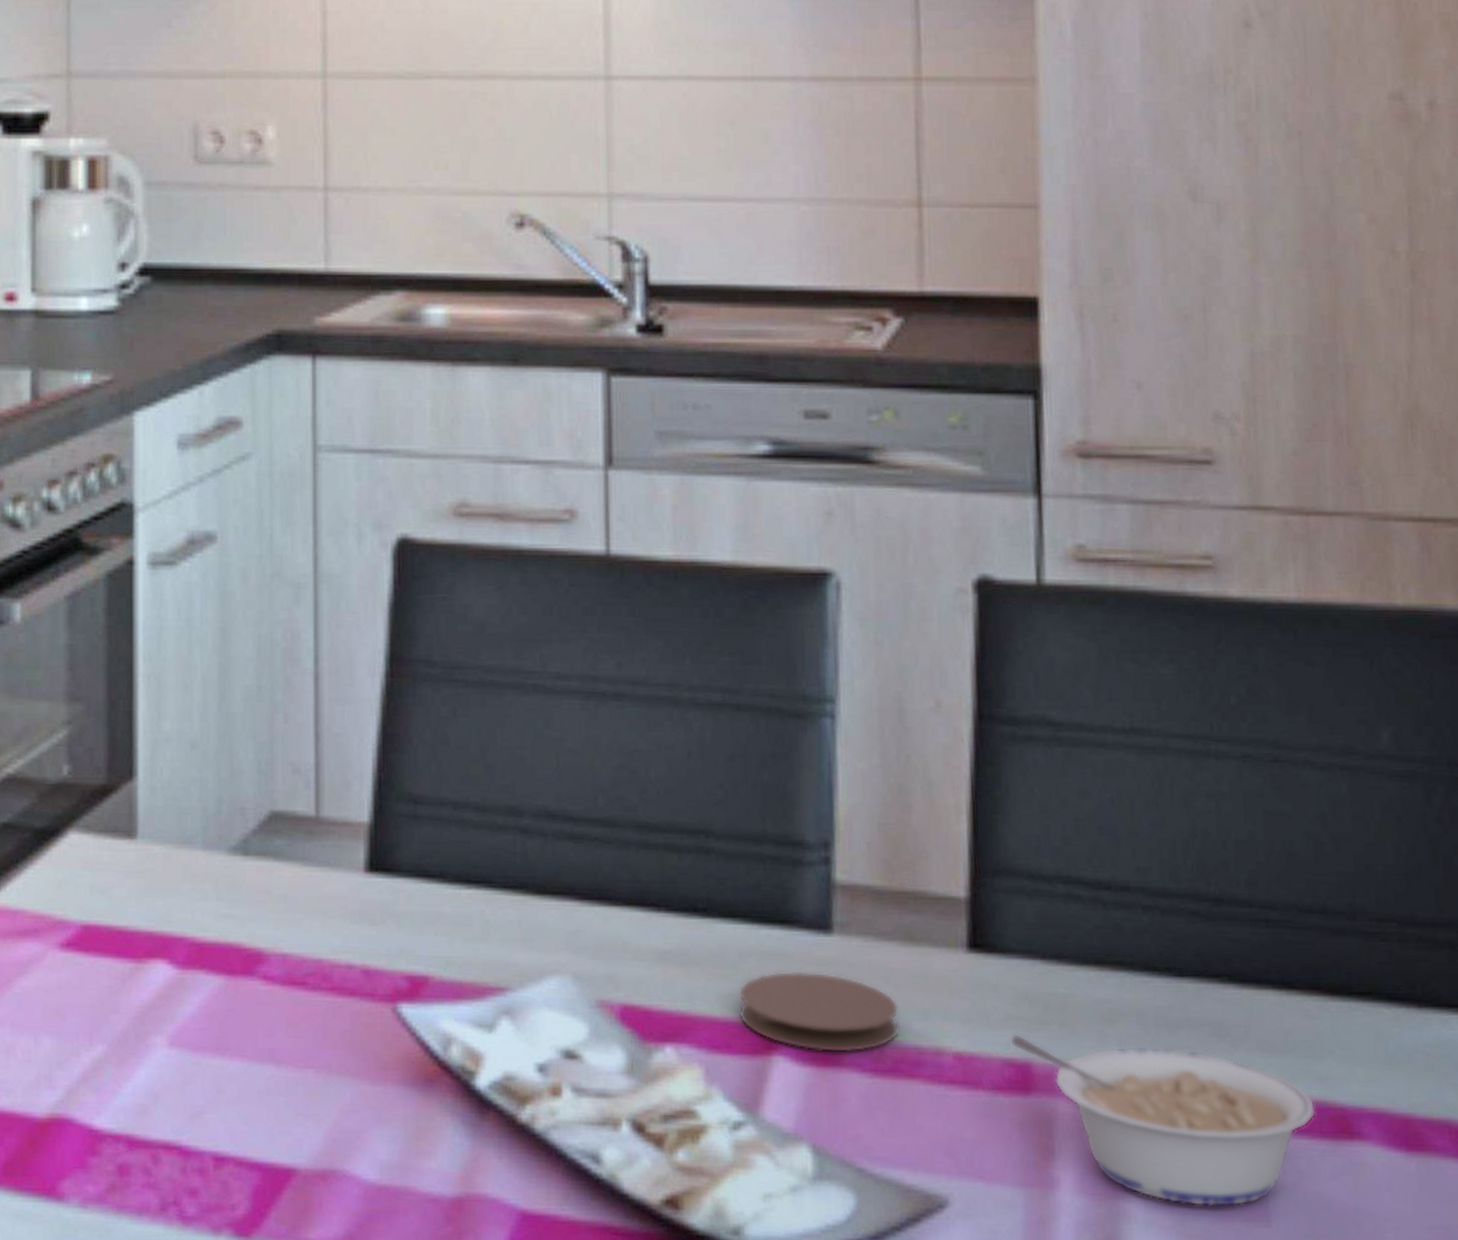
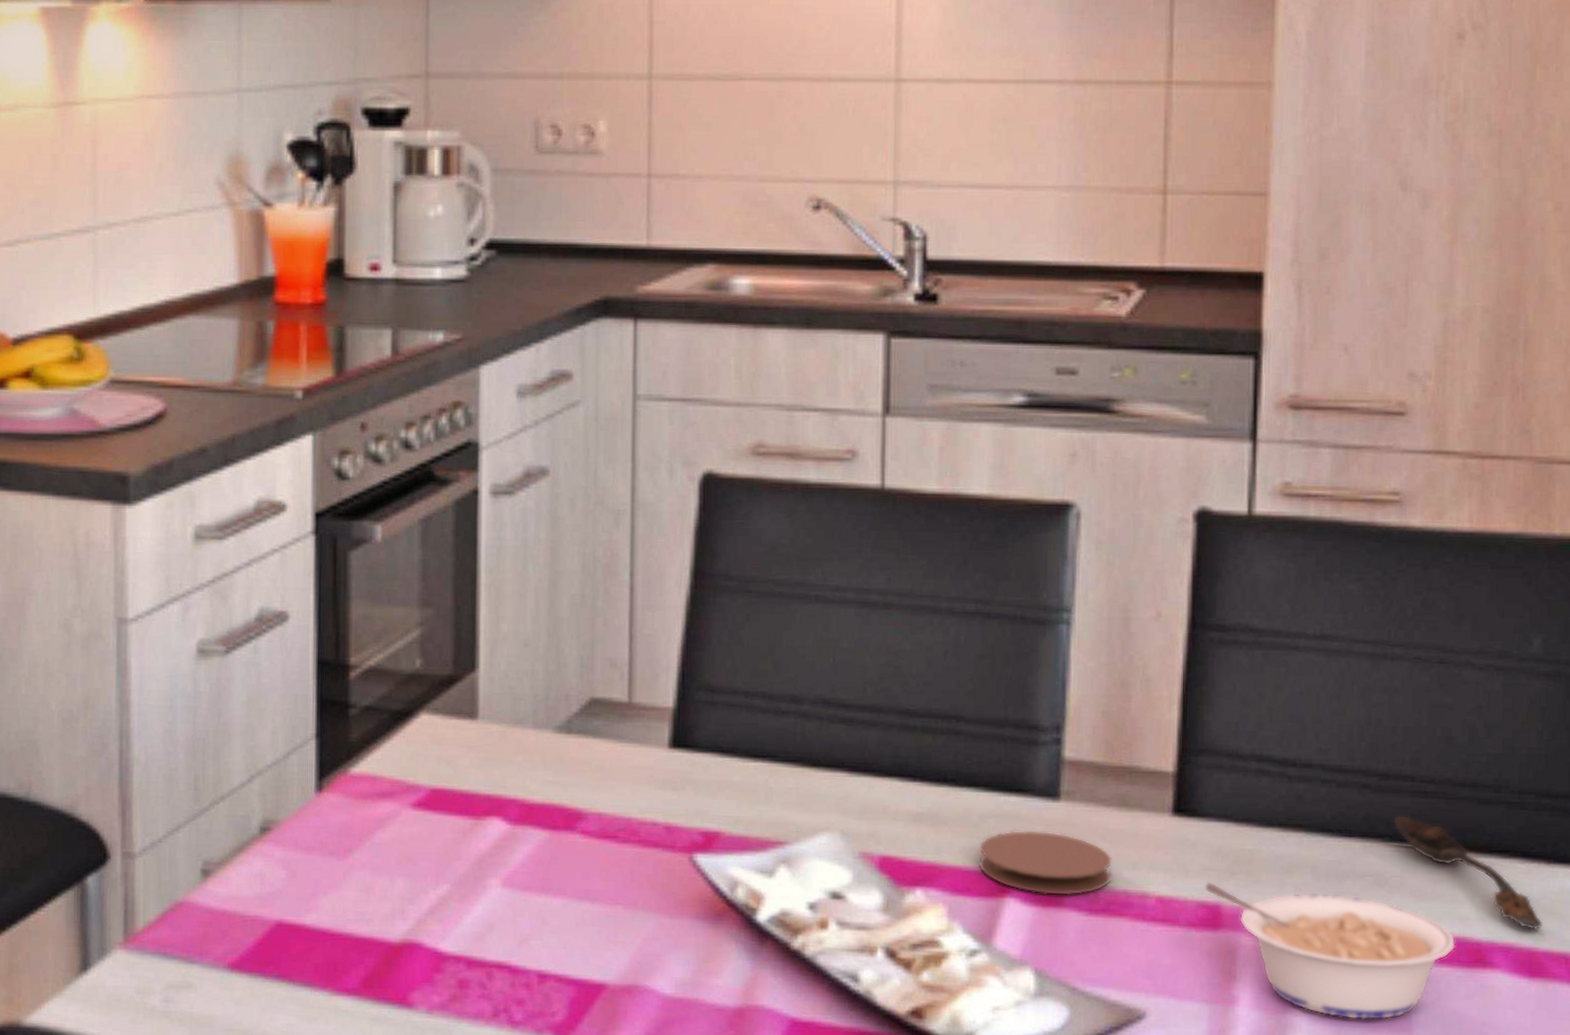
spoon: none [1230,948,1418,1092] -> present [1392,814,1542,930]

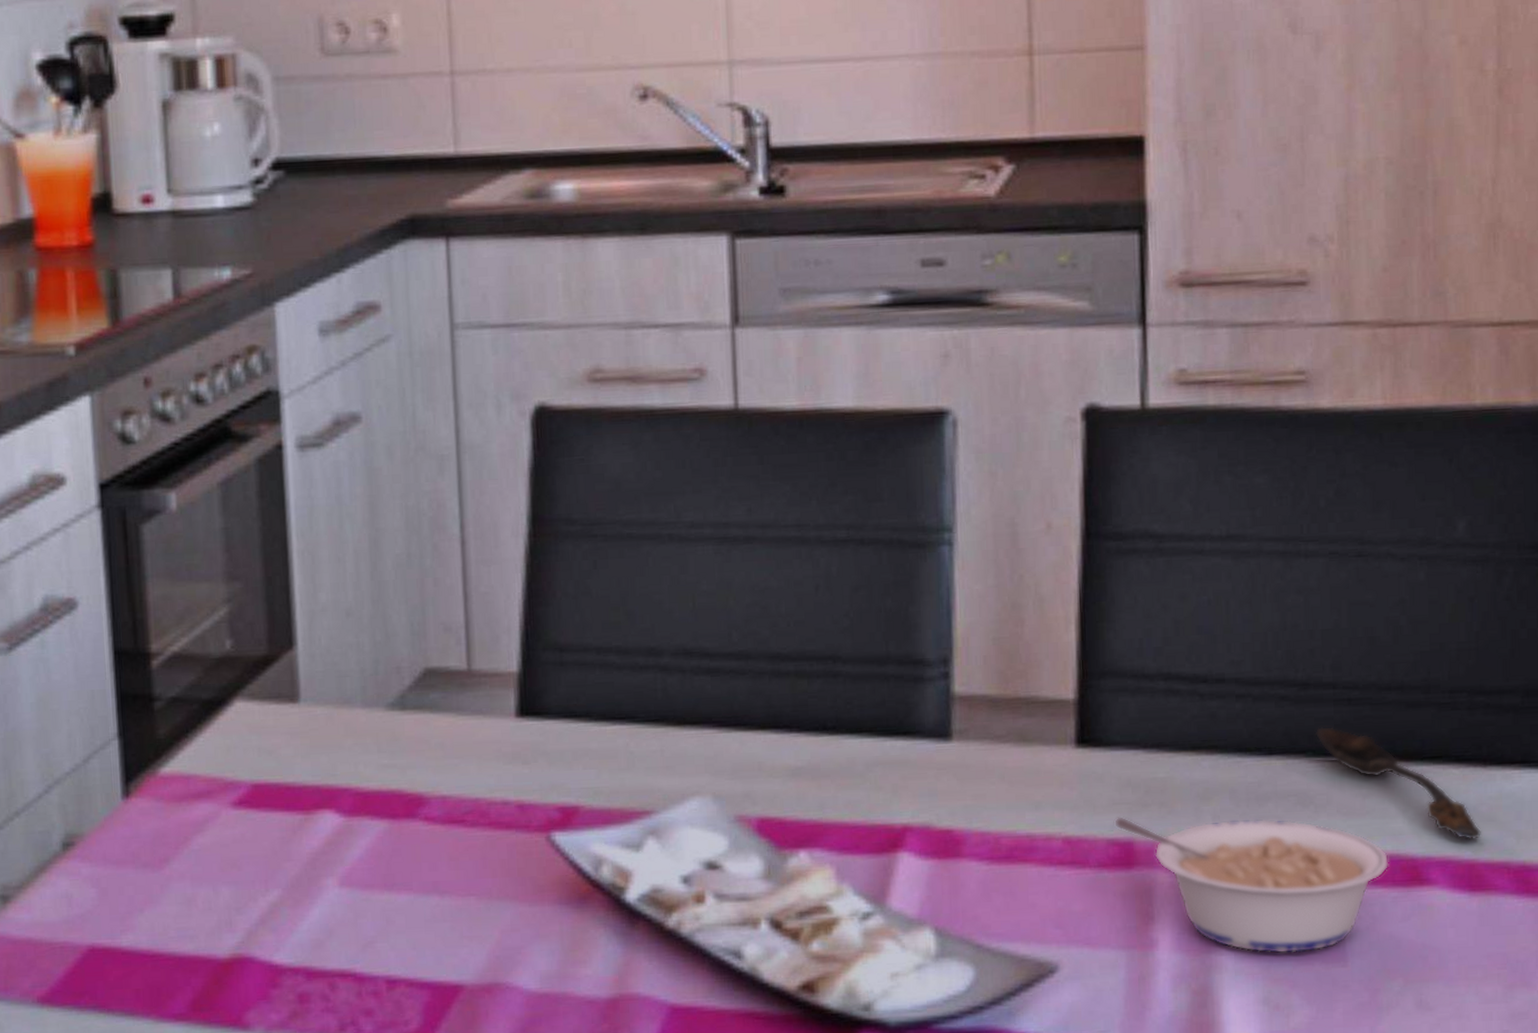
coaster: present [978,830,1113,896] -> none [865,775,1014,846]

